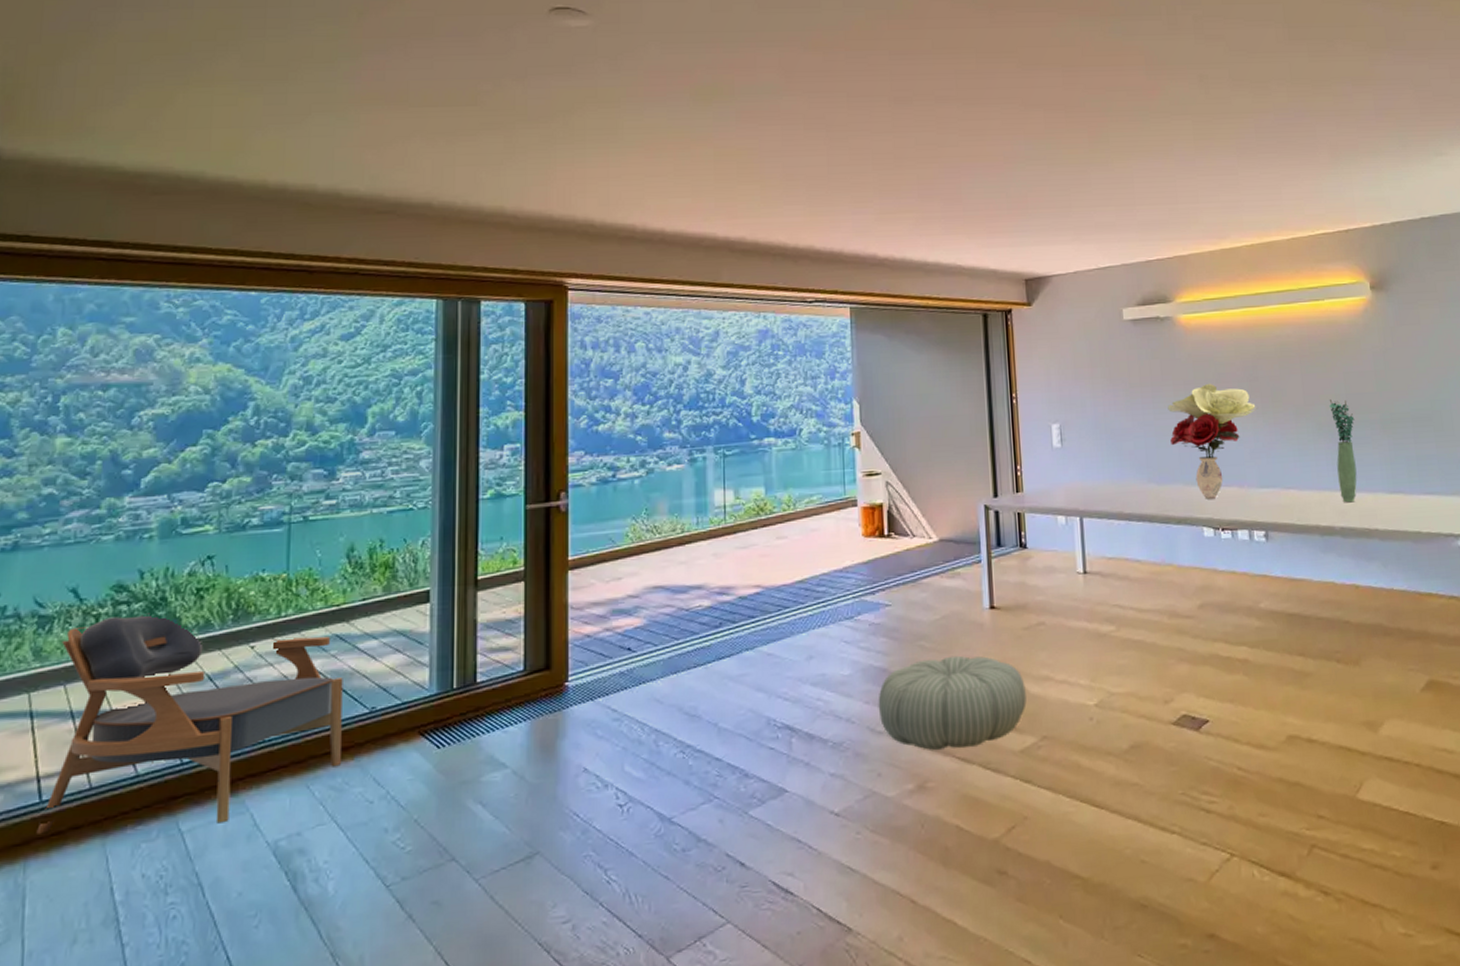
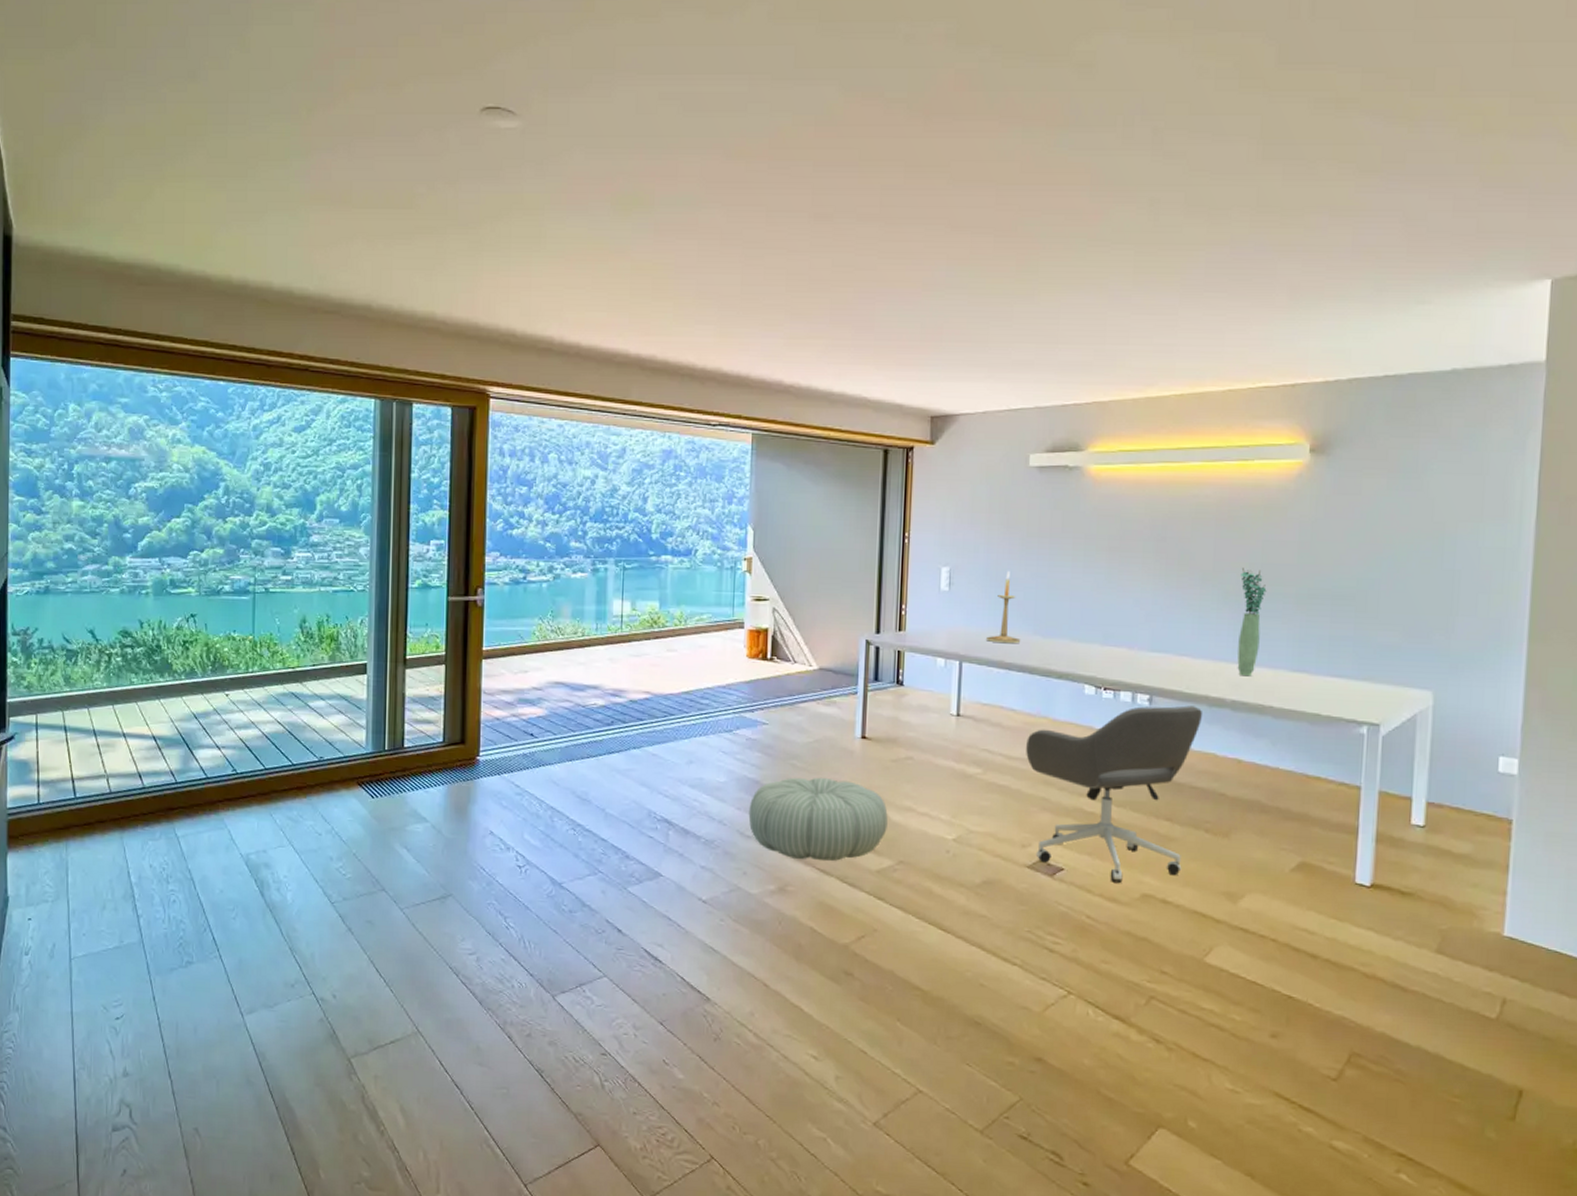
armchair: present [36,613,343,834] -> none [73,657,298,834]
candlestick: none [1102,423,1137,495] -> present [985,571,1021,644]
office chair: none [1155,537,1321,728] -> present [1026,705,1202,883]
flower bouquet: present [1168,383,1257,499] -> none [1062,539,1161,658]

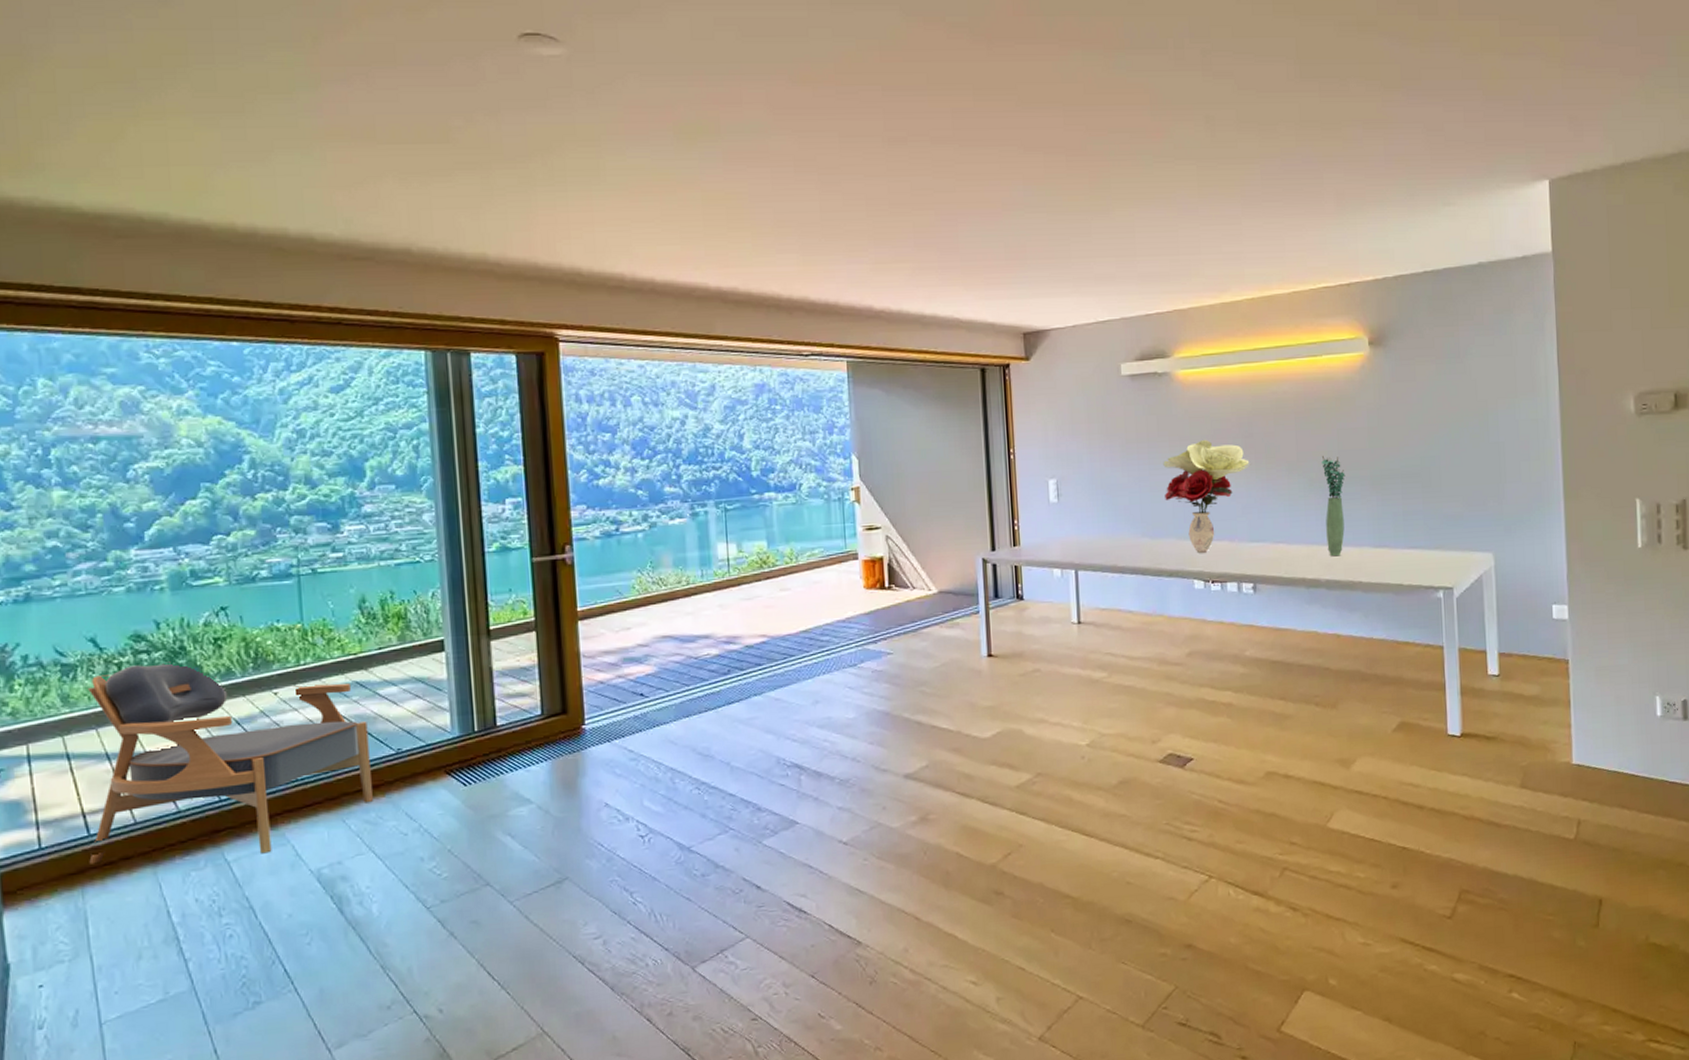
armchair: none [73,657,298,834] -> present [88,661,373,864]
pouf: present [748,777,888,861] -> none [881,700,1022,786]
candlestick: present [985,571,1021,644] -> none [1097,478,1131,549]
office chair: present [1026,705,1202,883] -> none [1146,589,1302,765]
flower bouquet: none [1062,539,1161,658] -> present [1163,439,1251,553]

